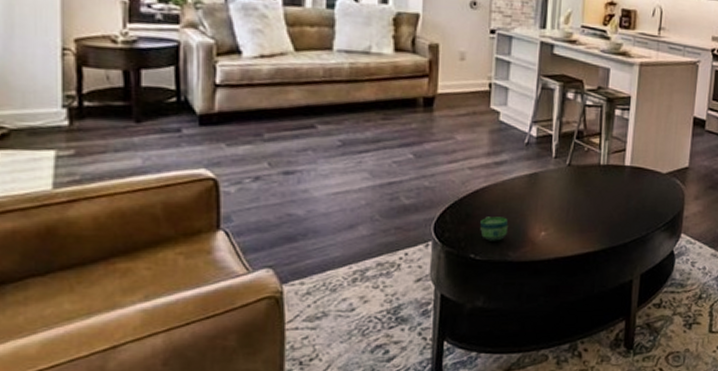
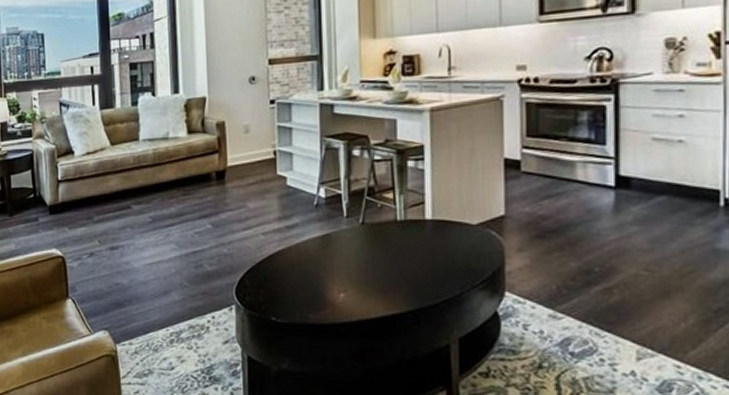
cup: present [480,216,509,241] -> none [278,280,307,304]

